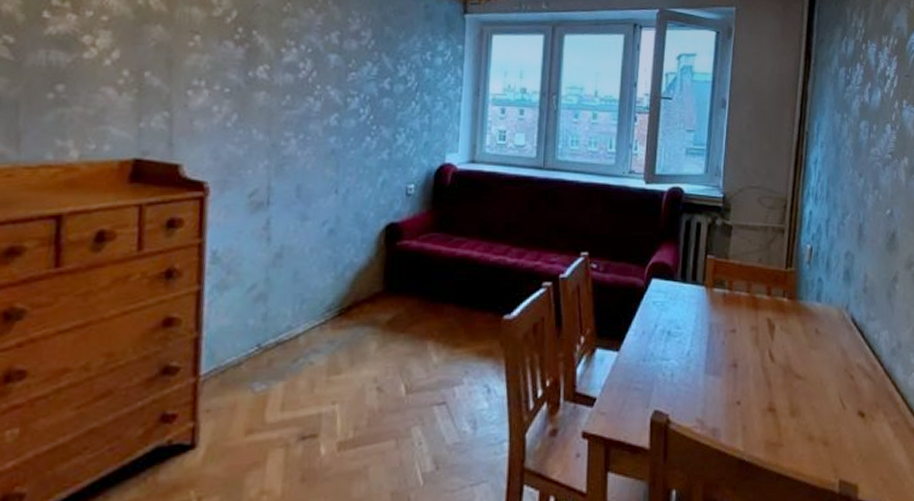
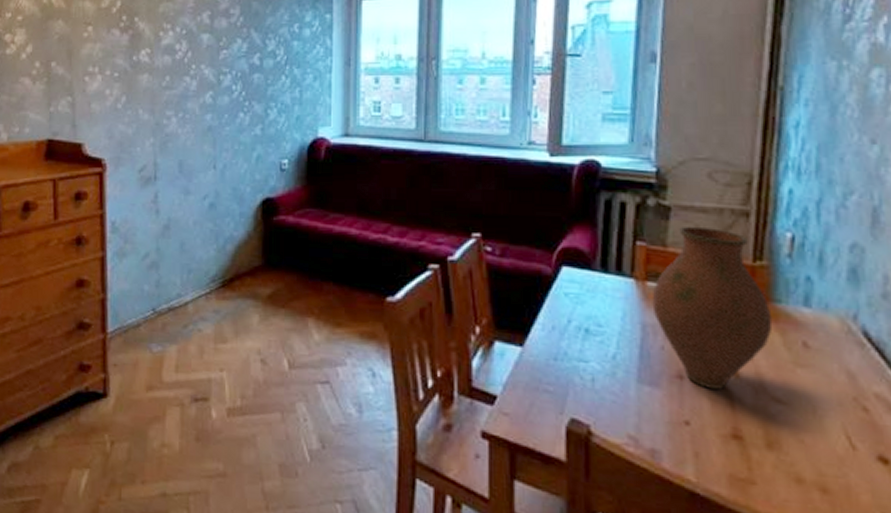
vase: none [717,241,797,373] -> present [652,226,773,390]

